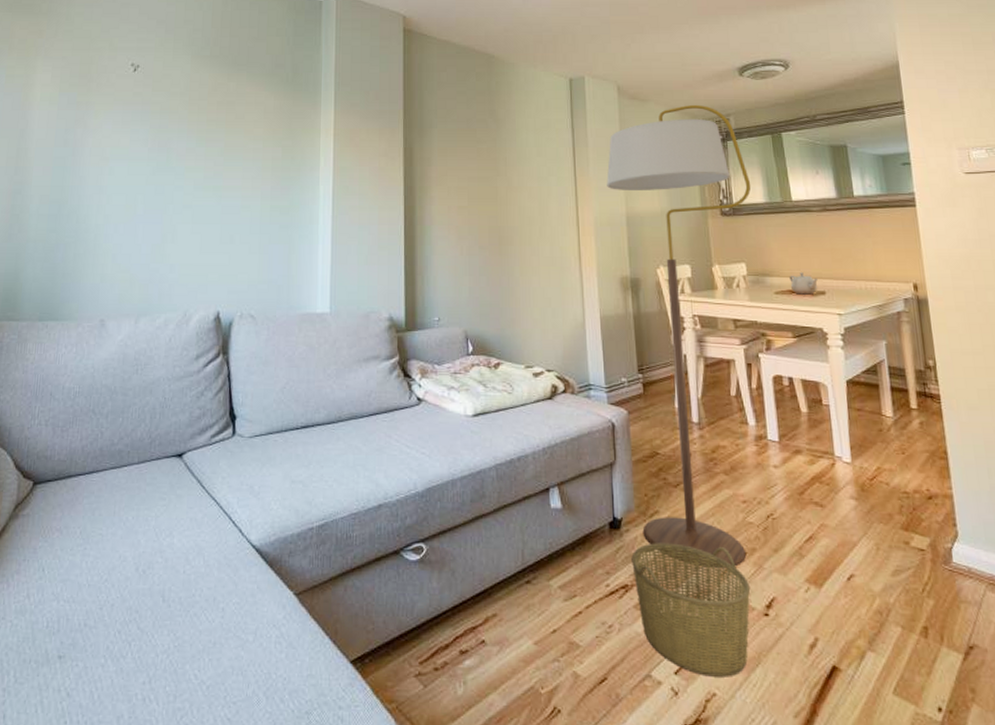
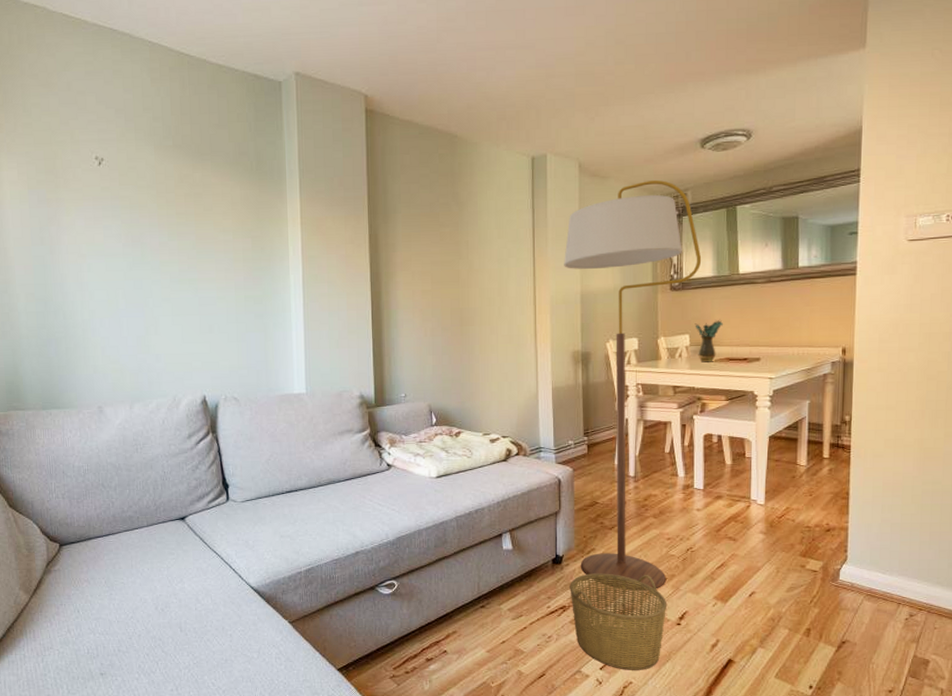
vase: none [750,248,781,294] -> present [695,319,723,363]
teapot: present [789,272,818,295] -> none [728,341,754,362]

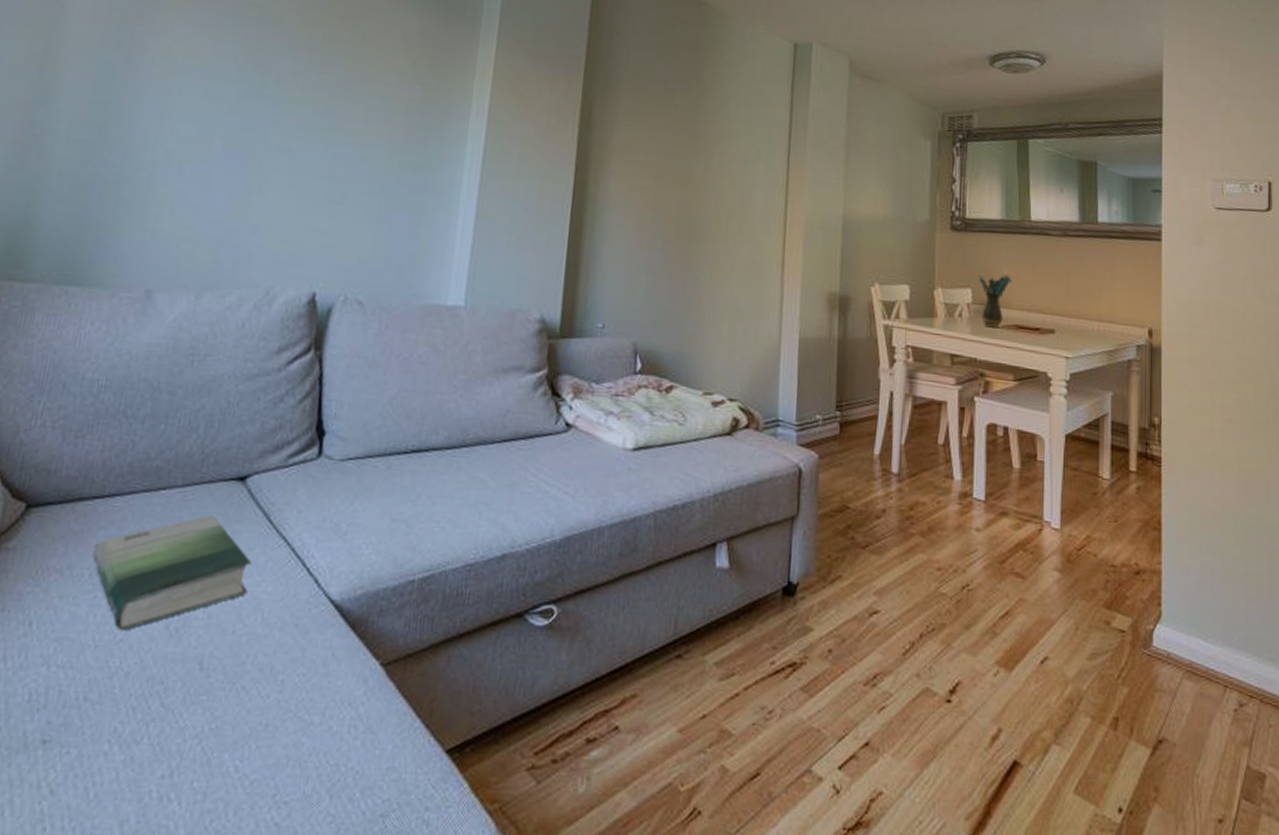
book: none [104,542,199,612] -> present [92,515,252,631]
floor lamp: present [564,180,702,591] -> none [820,93,988,645]
basket: present [570,573,668,670] -> none [803,613,935,773]

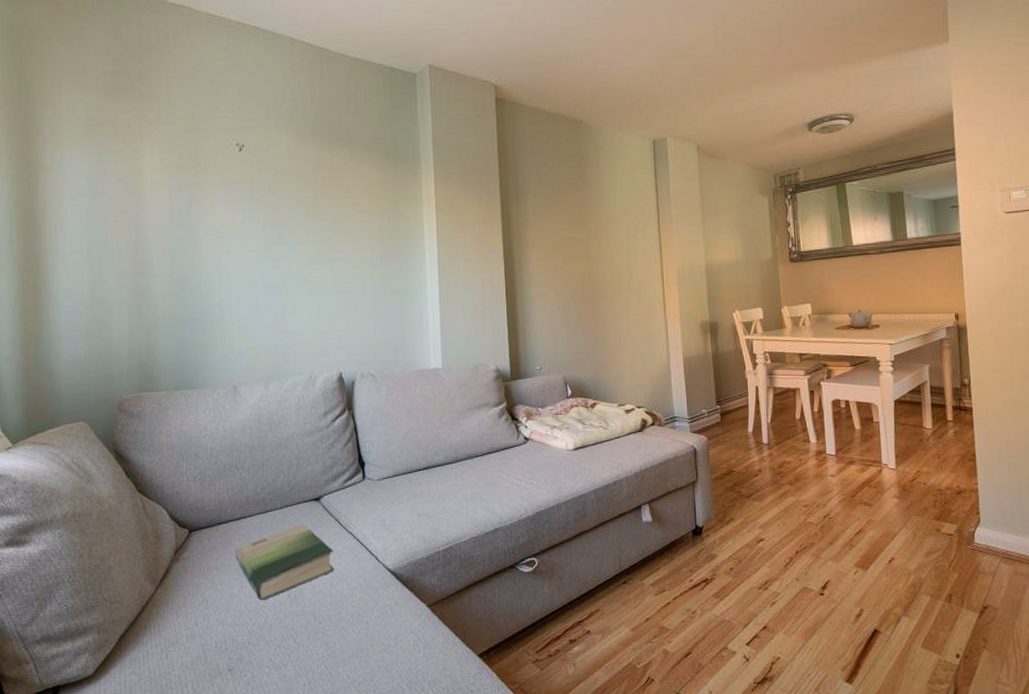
vase: present [978,274,1012,328] -> none [815,288,842,330]
teapot: none [1017,305,1048,332] -> present [848,309,873,329]

